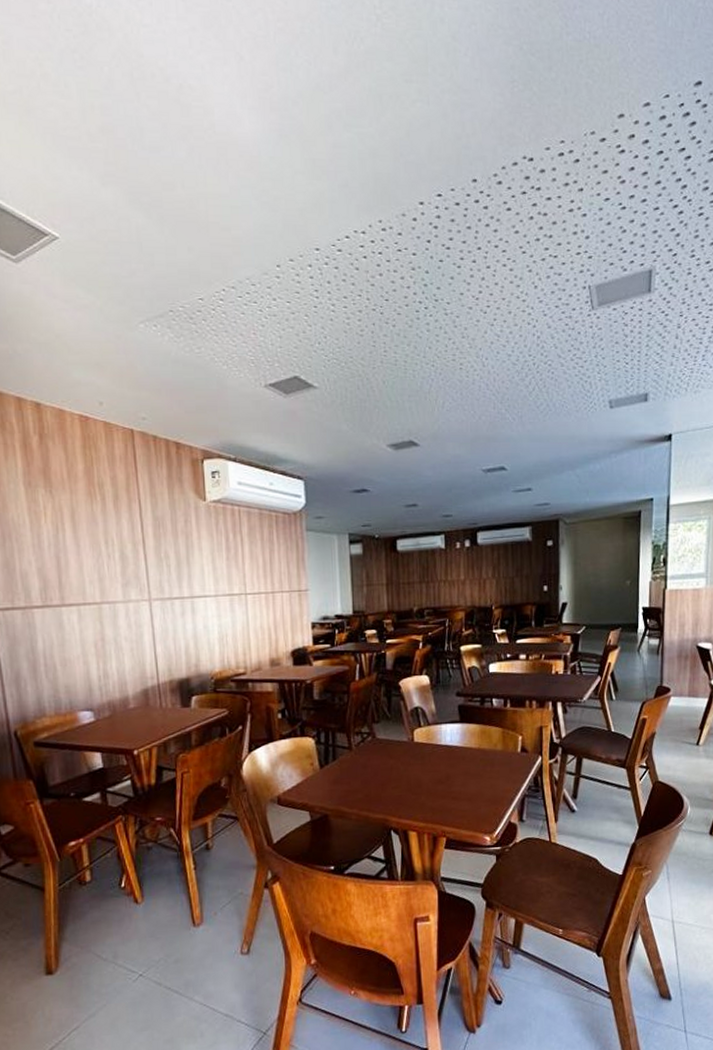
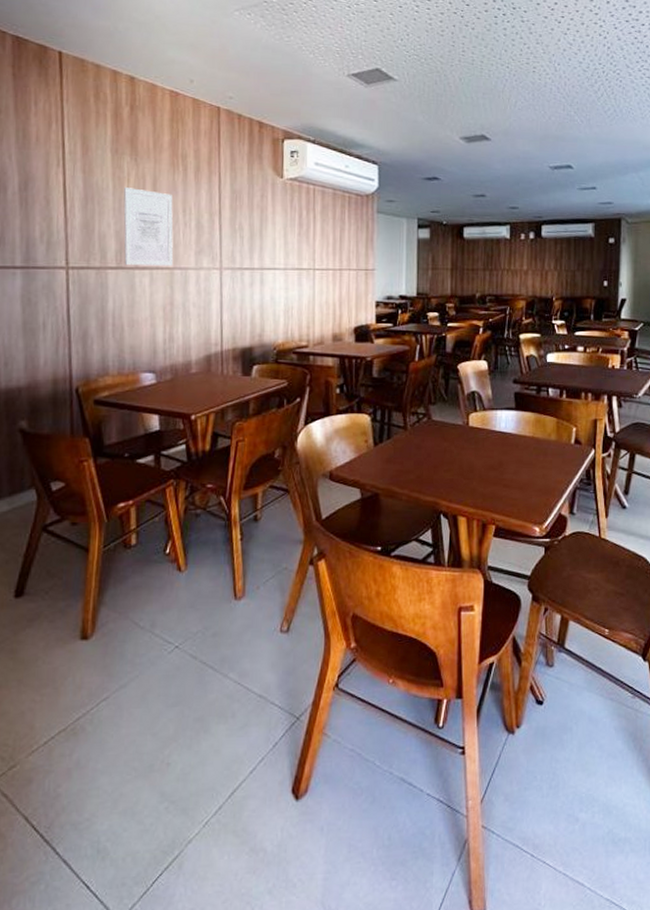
wall art: none [42,522,101,604] -> present [123,187,174,266]

